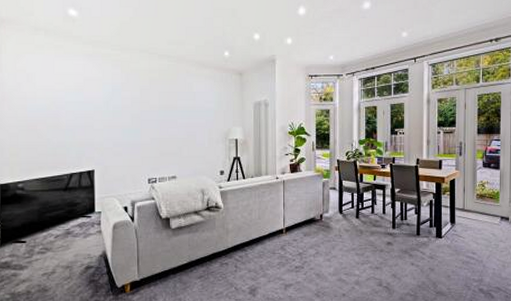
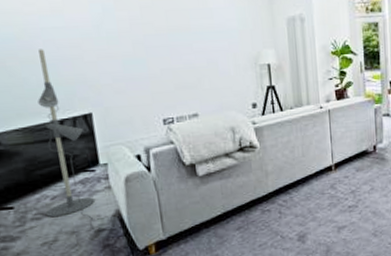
floor lamp: none [49,117,88,271] -> present [38,49,99,234]

